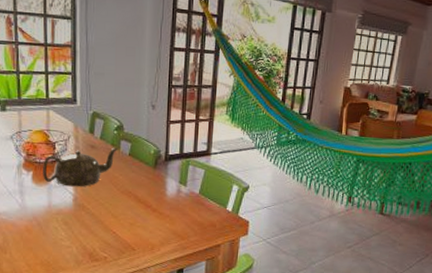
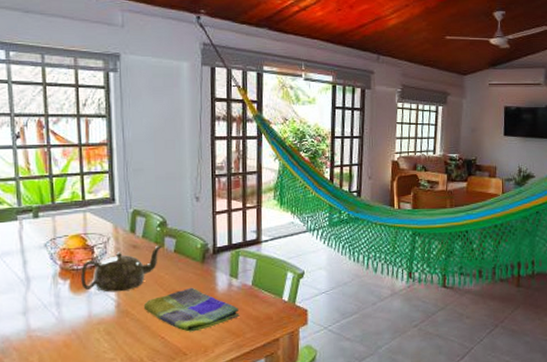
dish towel: none [98,190,186,230] -> present [143,287,240,332]

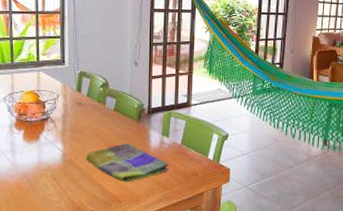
teapot: present [81,245,162,292] -> none [33,104,104,143]

